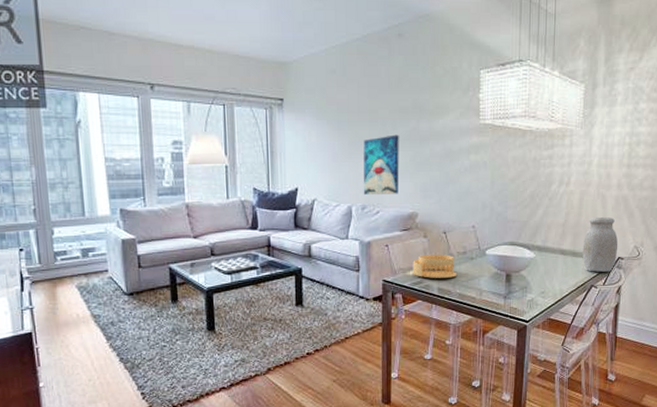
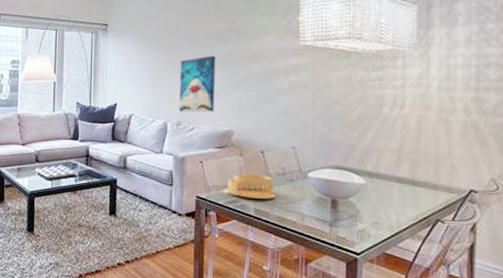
jar: present [582,217,618,272] -> none [423,144,470,206]

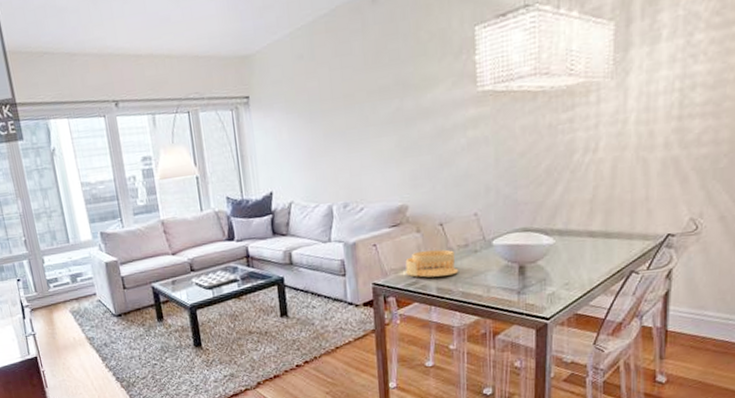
wall art: present [178,55,216,112] -> none [340,118,384,191]

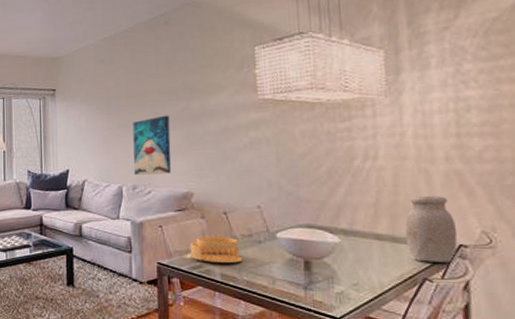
wall art: none [340,118,384,191] -> present [132,115,171,175]
jar: none [618,185,667,255] -> present [404,196,458,262]

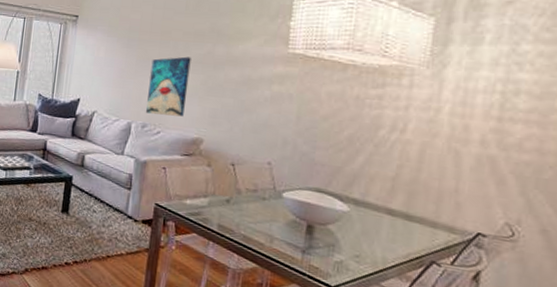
architectural model: present [190,237,243,263] -> none [190,184,244,216]
jar: present [404,196,458,262] -> none [419,176,479,249]

